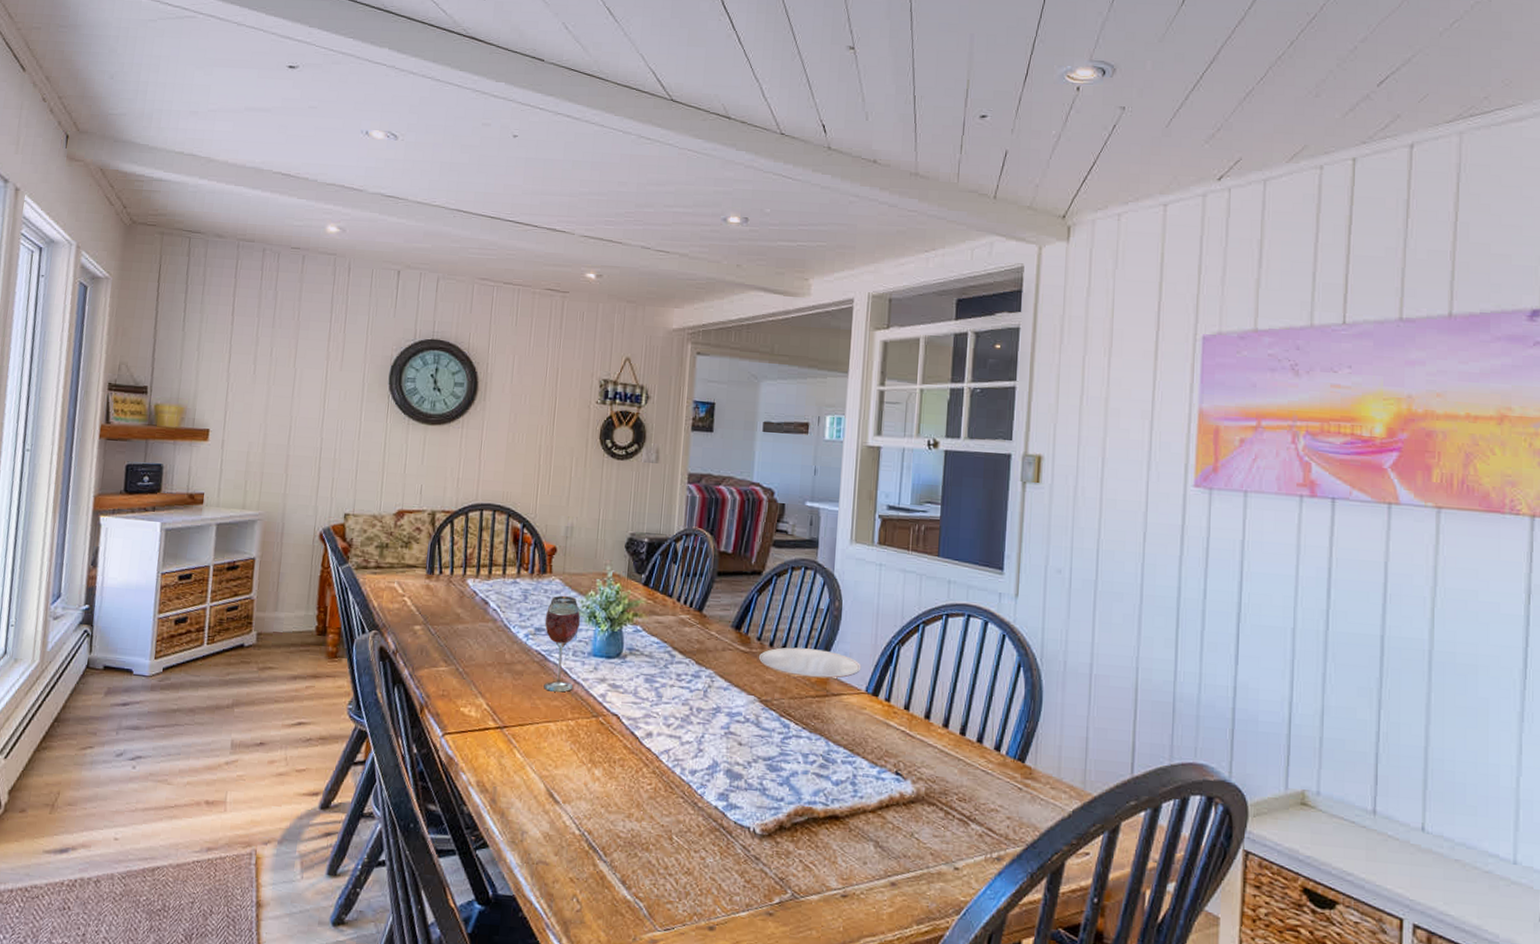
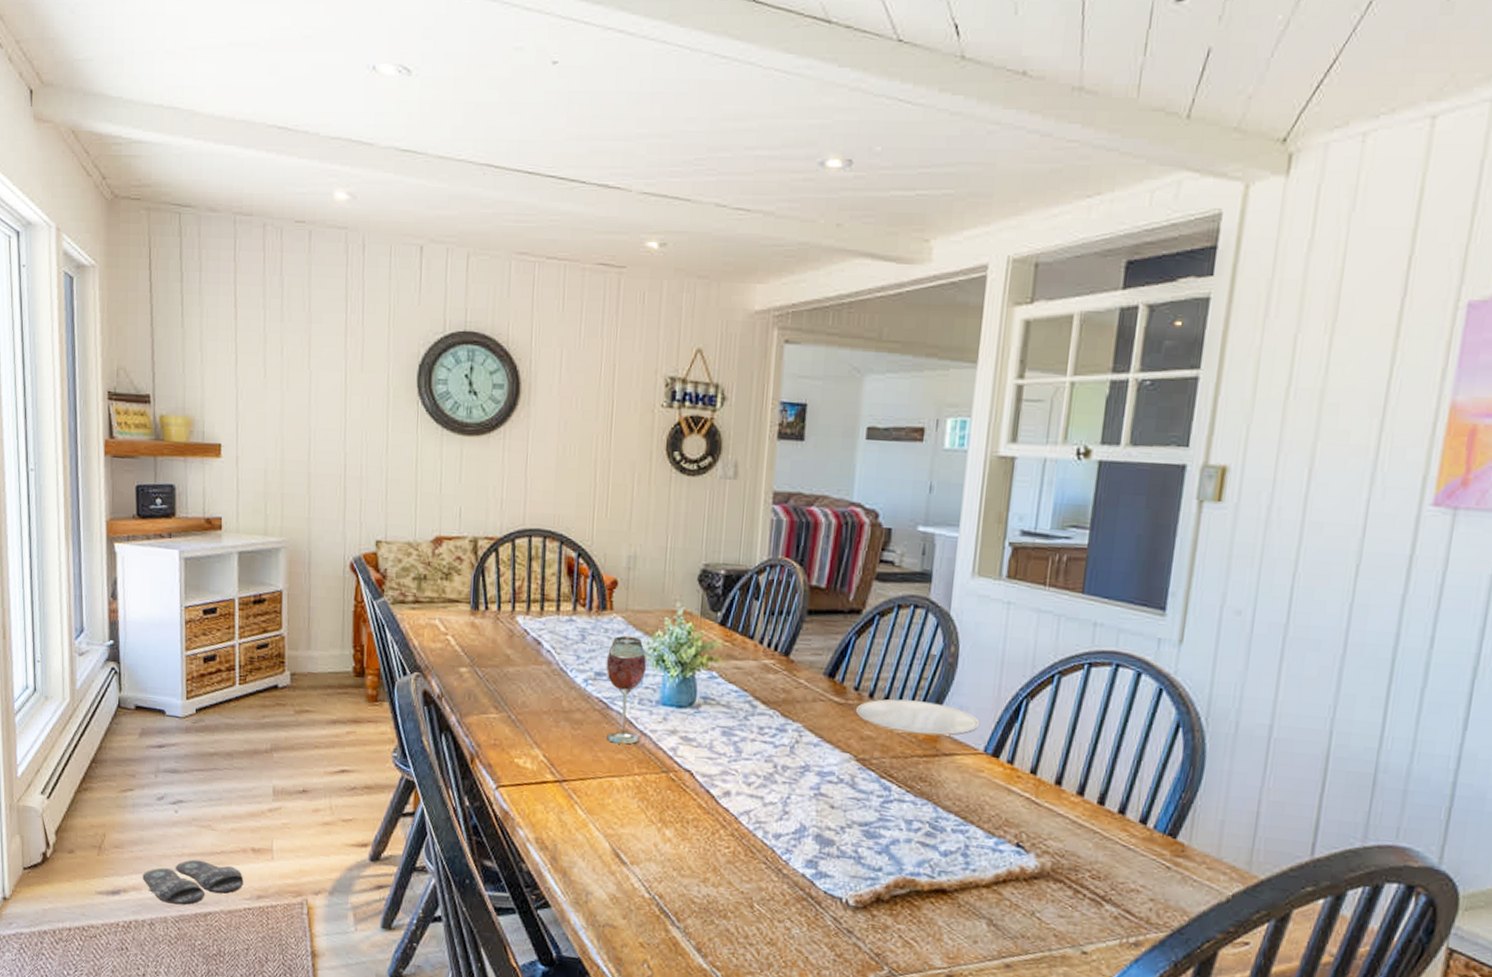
slippers: none [93,814,195,860] -> present [142,859,244,905]

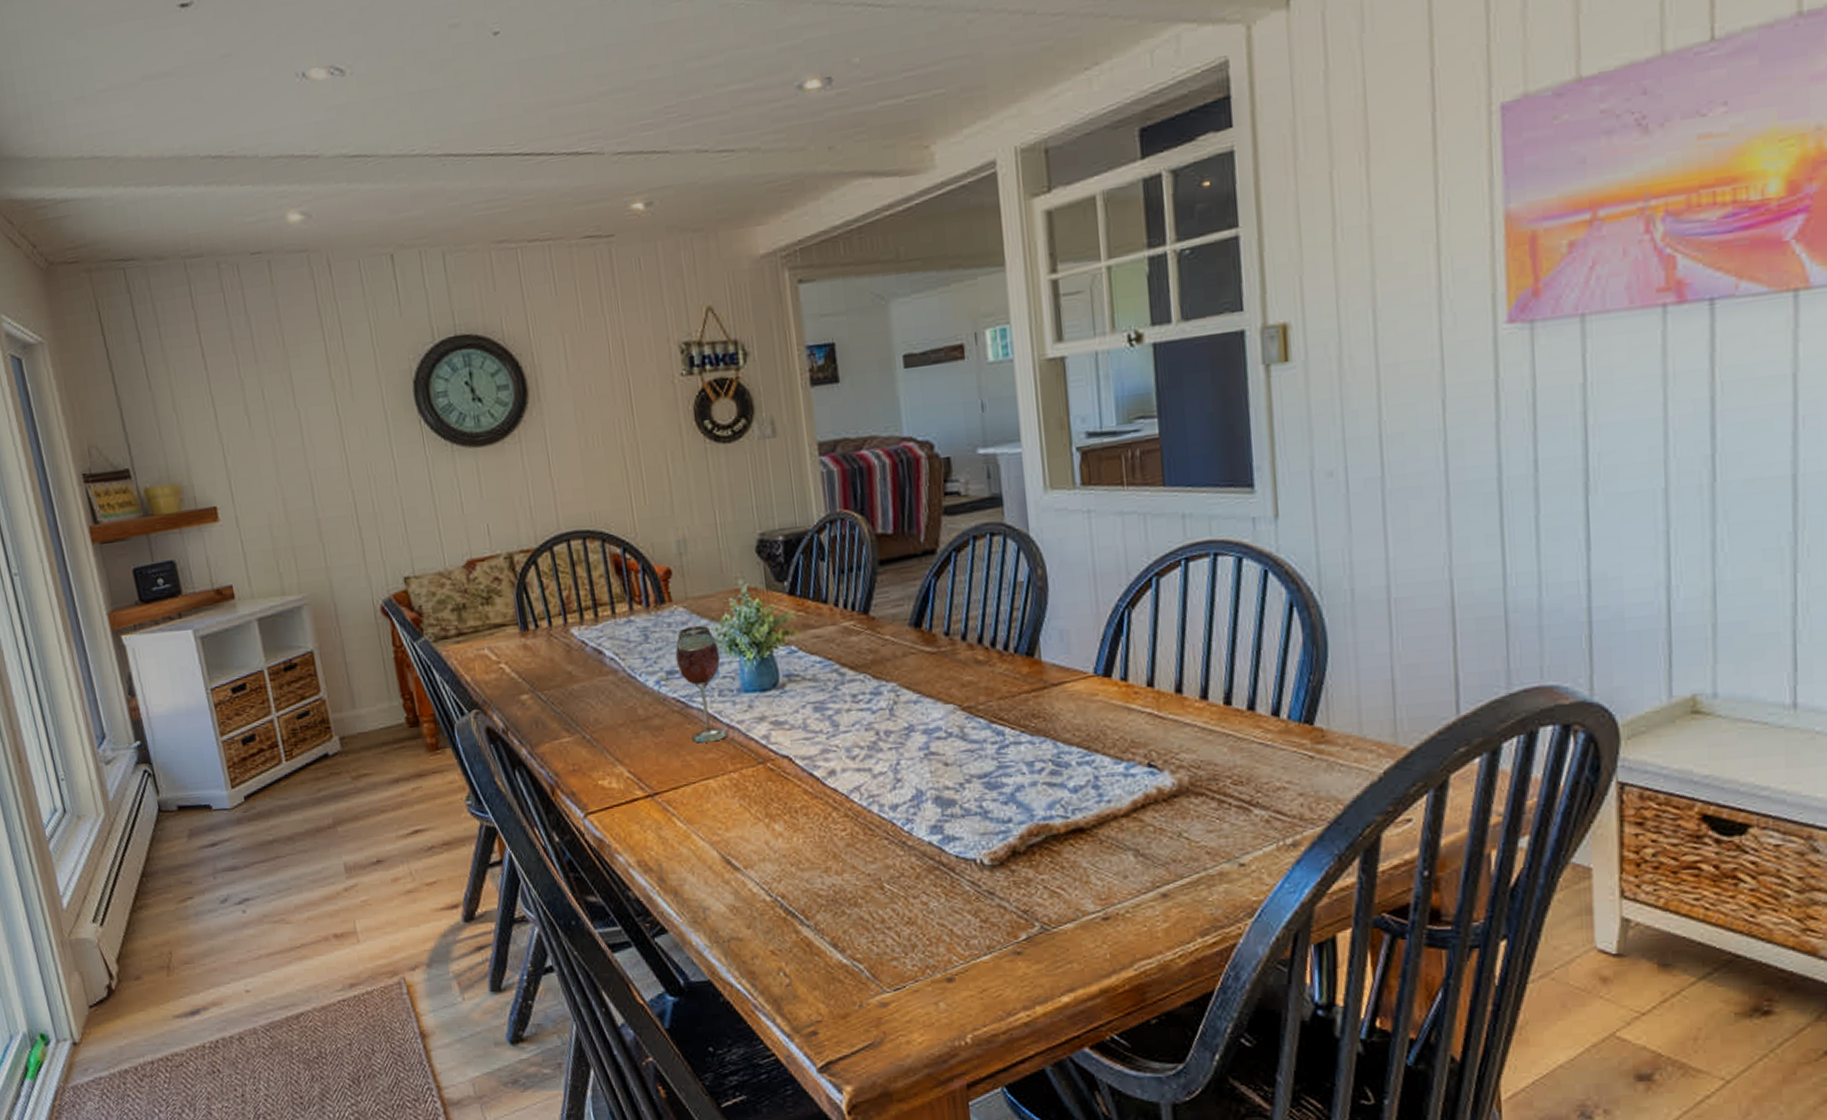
slippers: present [142,859,244,905] -> none [220,958,332,1012]
plate: present [856,699,980,737] -> none [951,632,1084,671]

